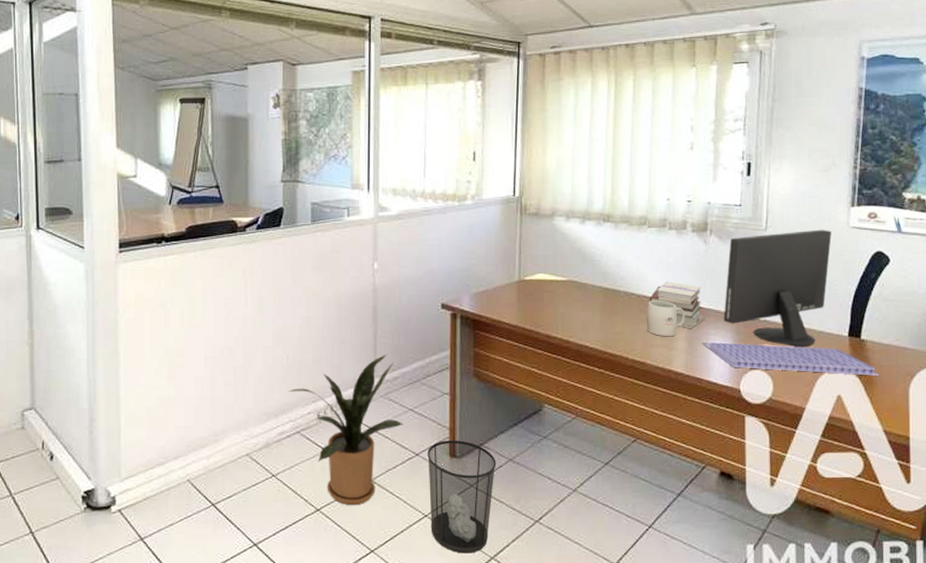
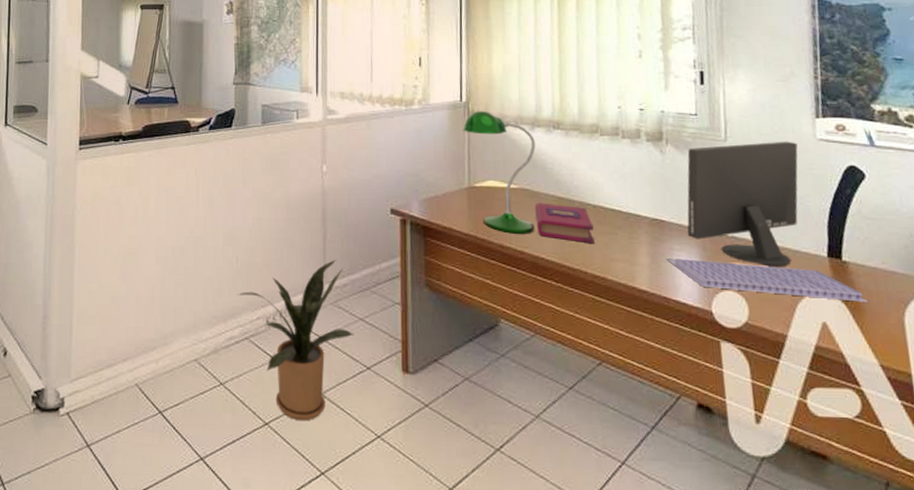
waste bin: present [427,440,496,554] -> none [379,354,452,483]
desk lamp: none [514,205,585,324] -> present [462,110,535,234]
book: none [581,293,636,332] -> present [534,202,595,244]
mug: present [647,300,685,337] -> none [604,211,646,251]
books: present [649,281,706,329] -> none [606,192,669,244]

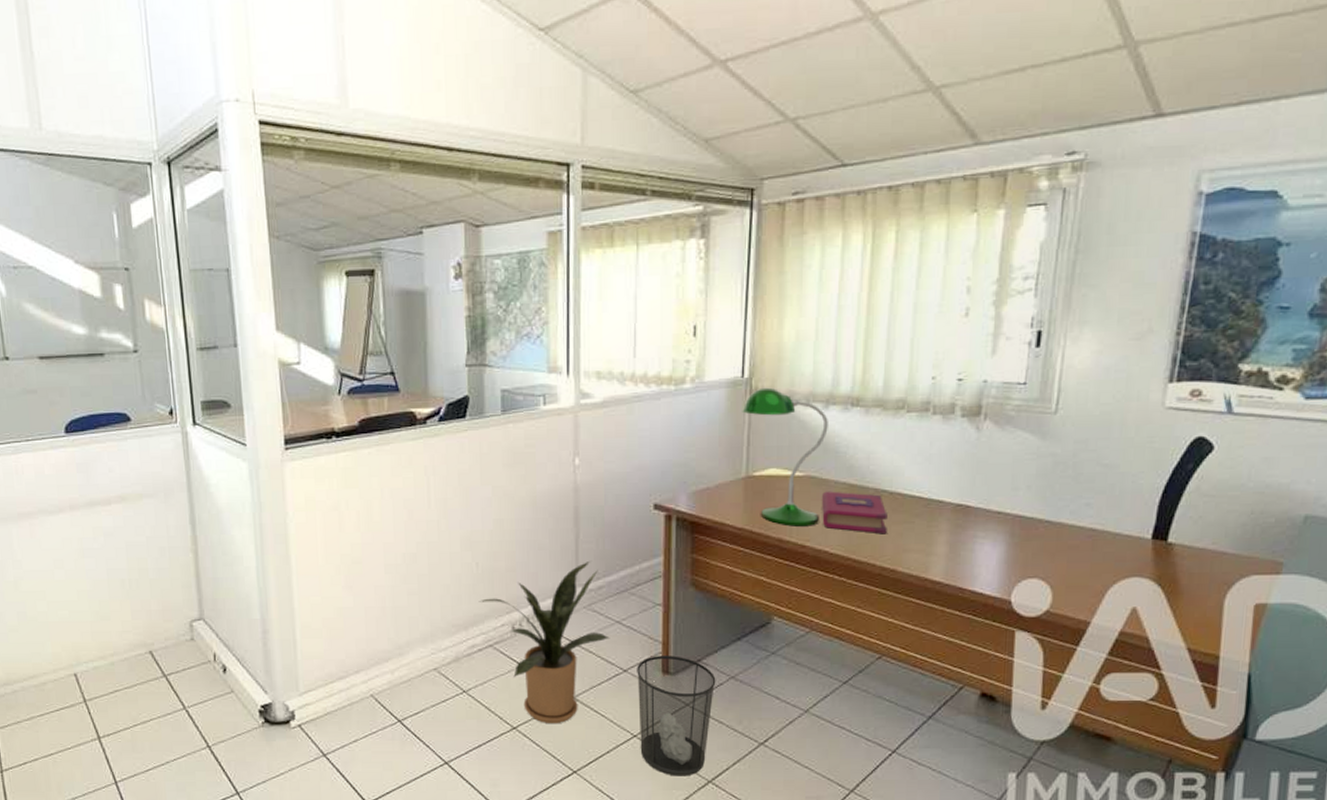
waste bin: none [379,354,452,483] -> present [637,655,716,776]
computer keyboard: present [666,258,868,302] -> none [967,546,1188,585]
computer monitor: present [687,141,798,267] -> none [995,411,1140,552]

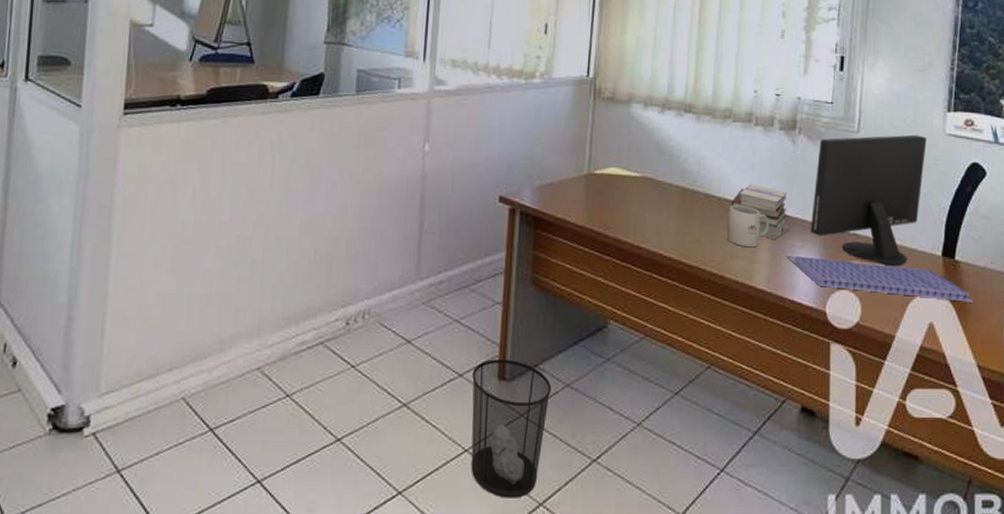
house plant: present [480,562,610,724] -> none [314,254,447,436]
desk lamp: present [742,387,828,527] -> none [586,88,664,228]
book: present [821,491,888,535] -> none [656,193,716,240]
mug: none [900,497,948,541] -> present [727,204,769,248]
books: none [904,476,974,532] -> present [731,184,792,240]
computer keyboard: none [967,546,1188,585] -> present [786,256,974,302]
computer monitor: none [995,411,1140,552] -> present [810,134,927,266]

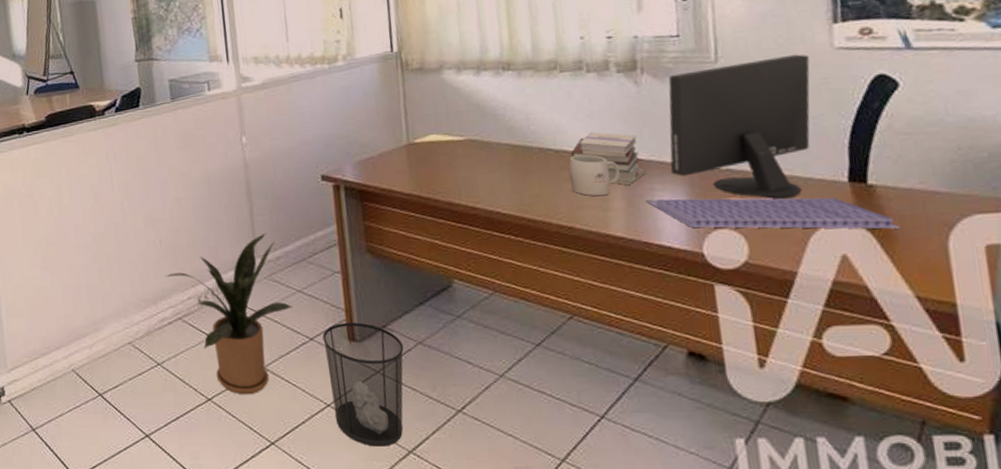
house plant: none [314,254,447,436] -> present [166,233,293,395]

